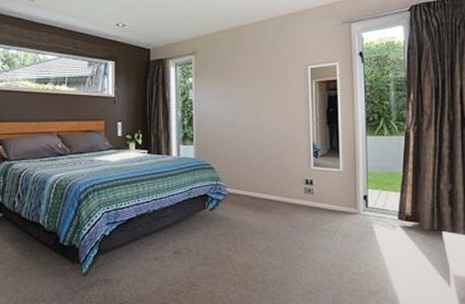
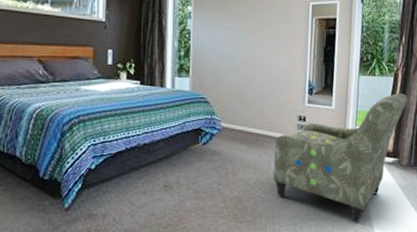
armchair: none [282,153,424,293] -> present [273,93,408,223]

